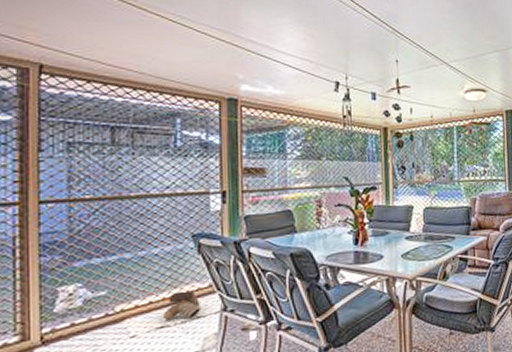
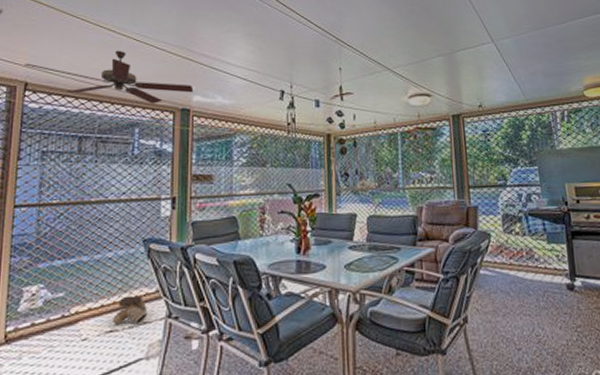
ceiling fan: none [37,31,241,92] -> present [24,50,194,104]

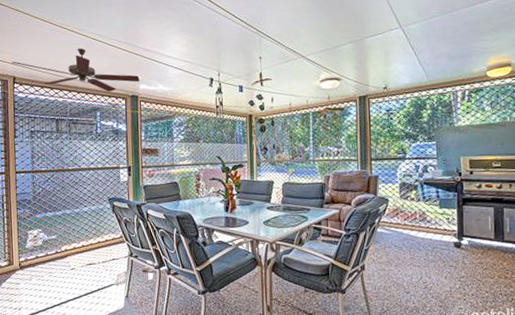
boots: present [113,295,148,325] -> none [91,239,116,260]

